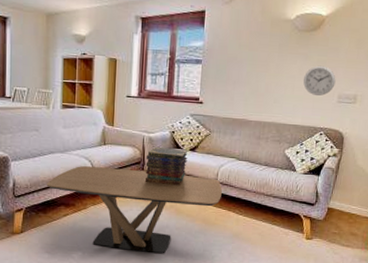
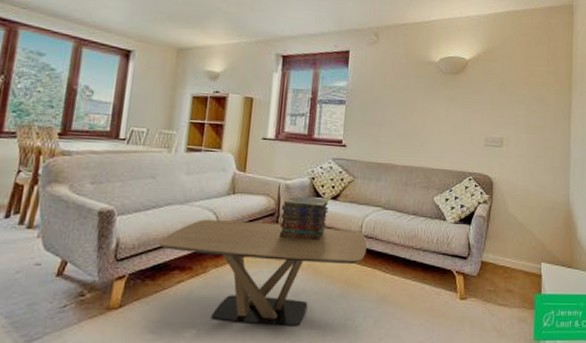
wall clock: present [303,65,336,96] -> none [450,108,482,139]

